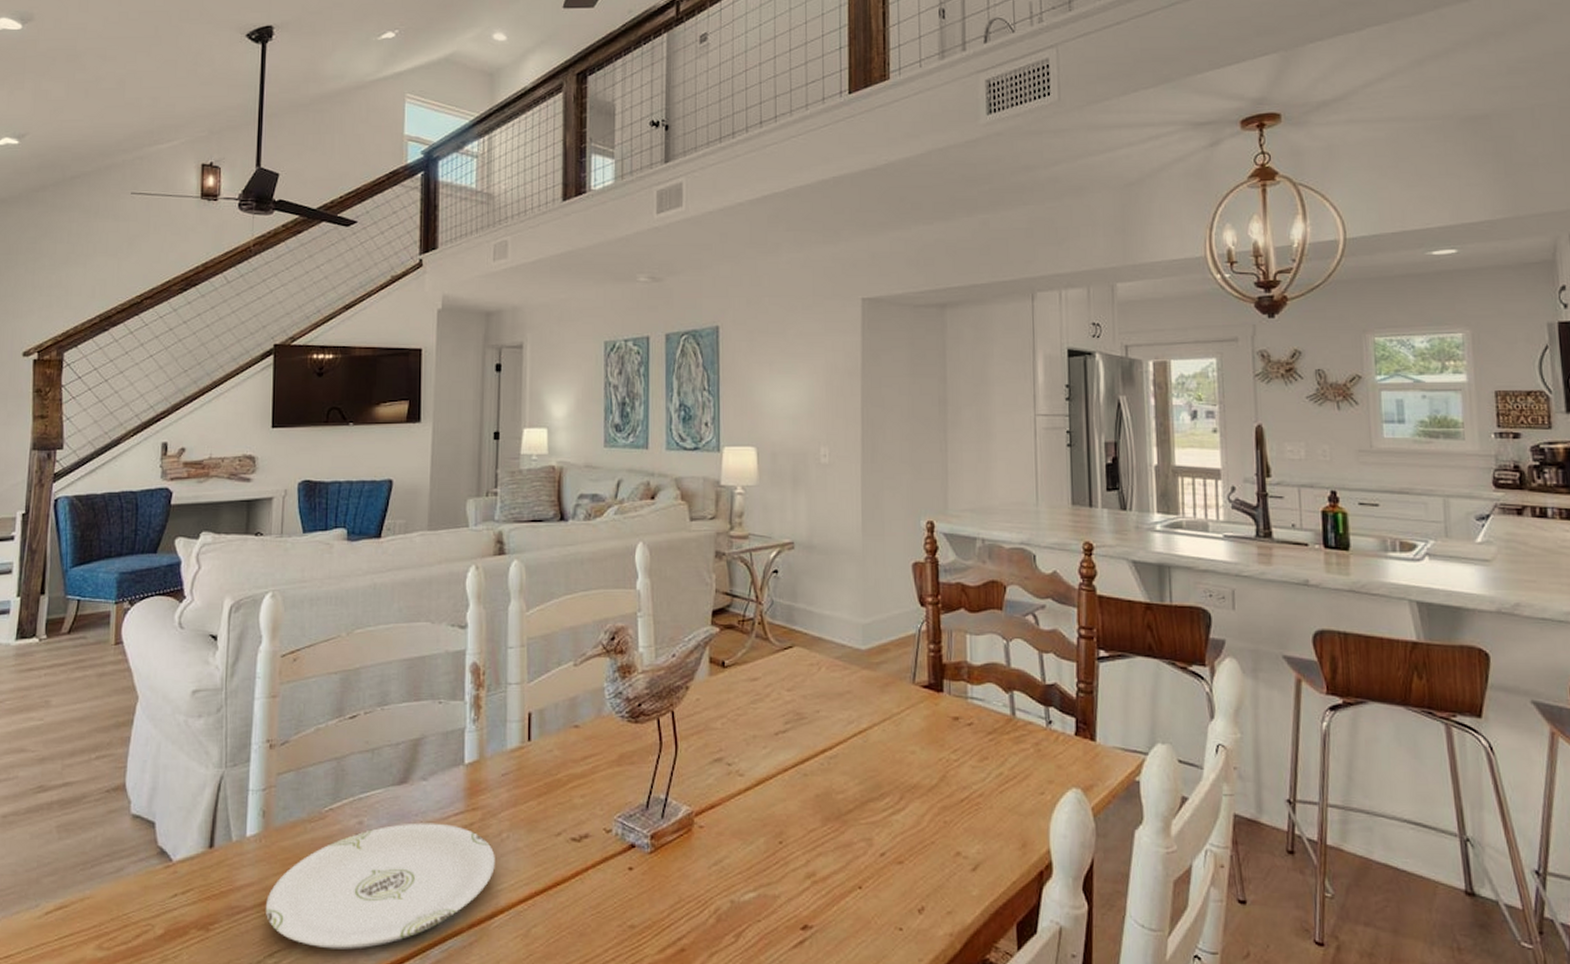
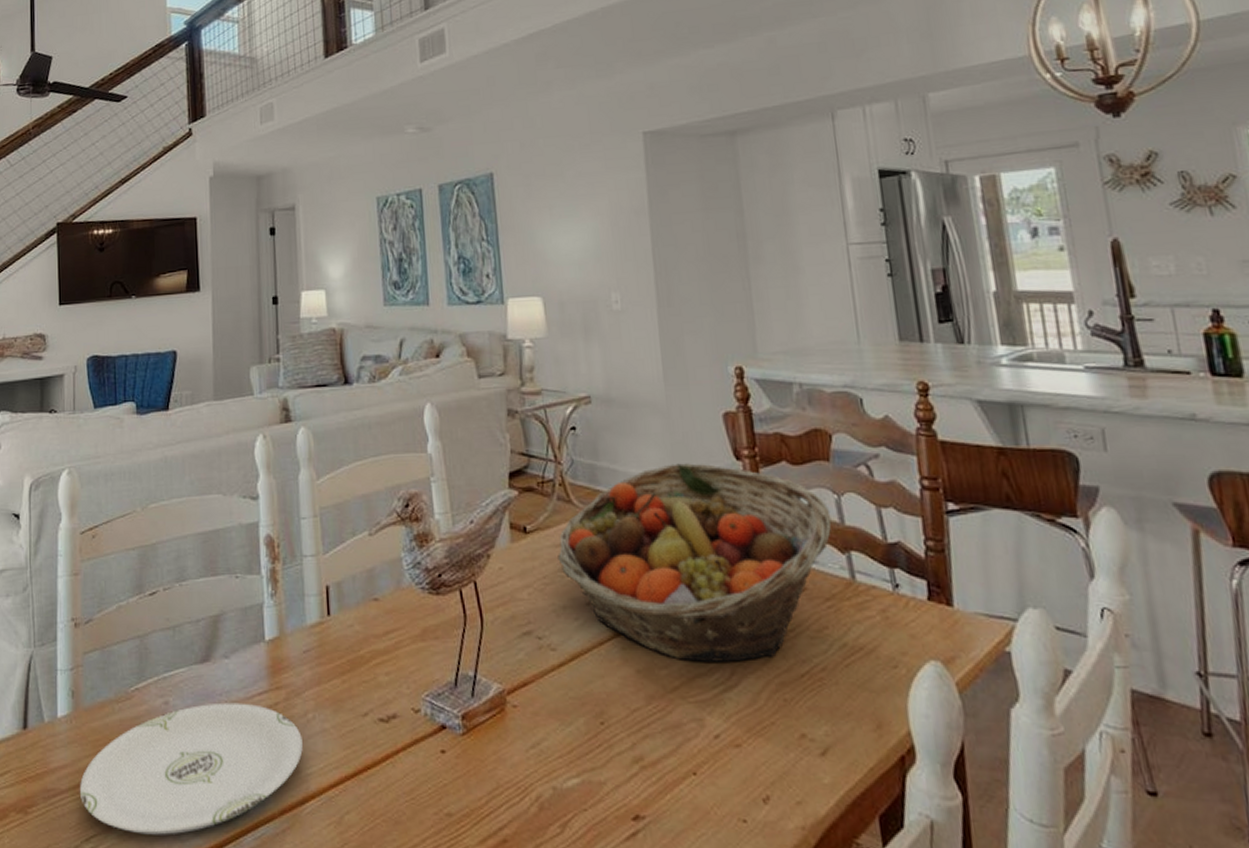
fruit basket: none [752,607,999,788] -> present [558,463,832,662]

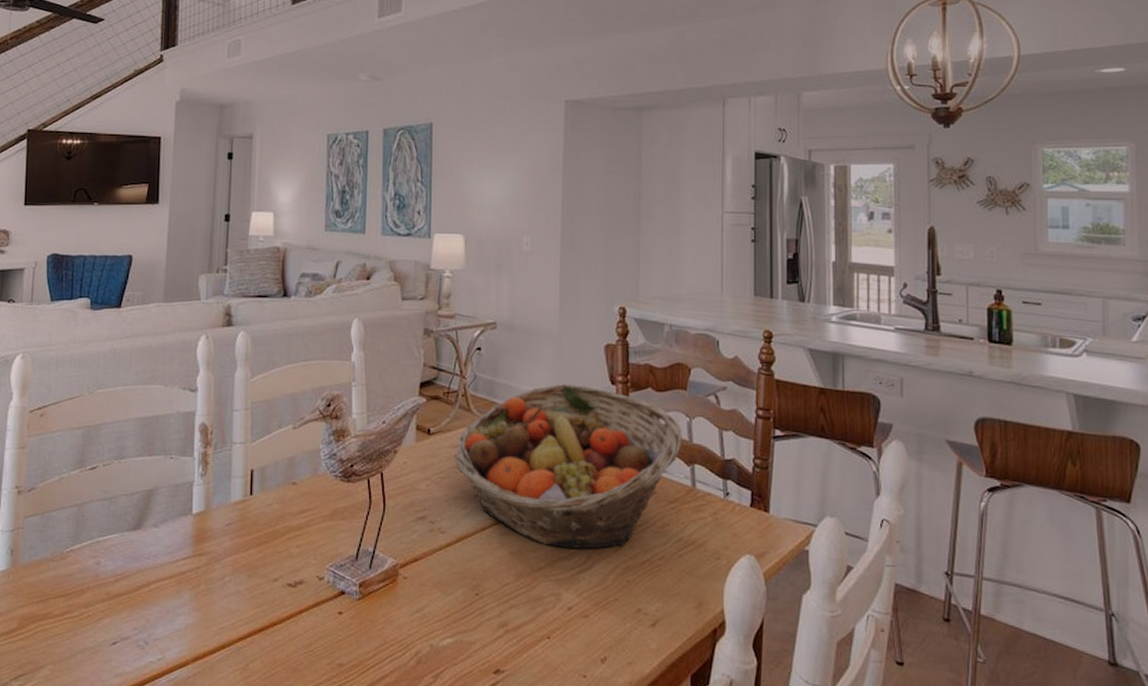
plate: present [79,702,303,835] -> none [11,565,218,676]

